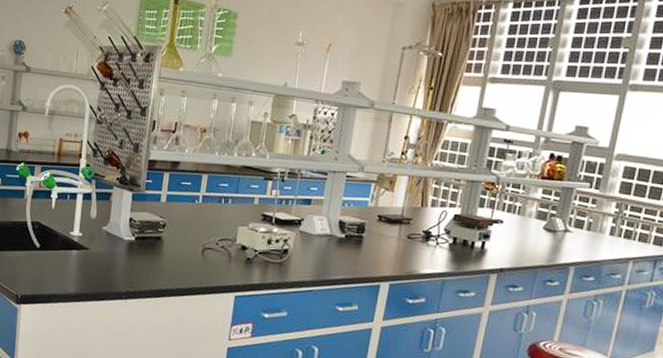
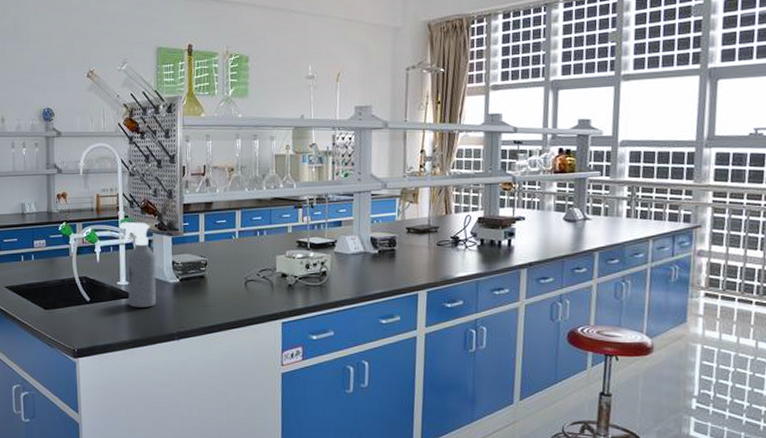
spray bottle: none [79,170,114,263] -> present [120,221,156,308]

